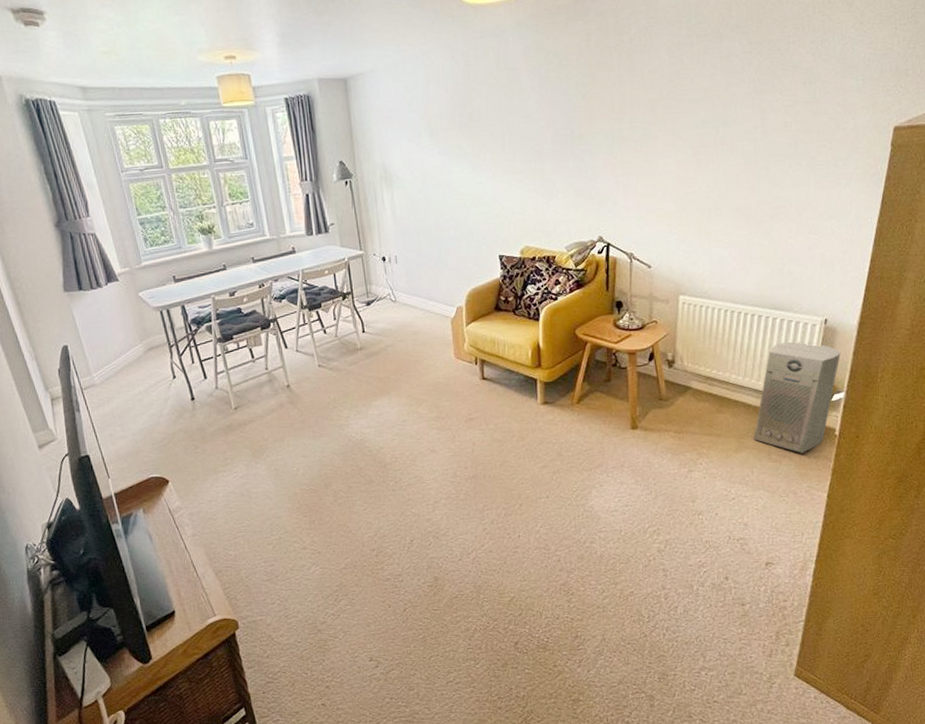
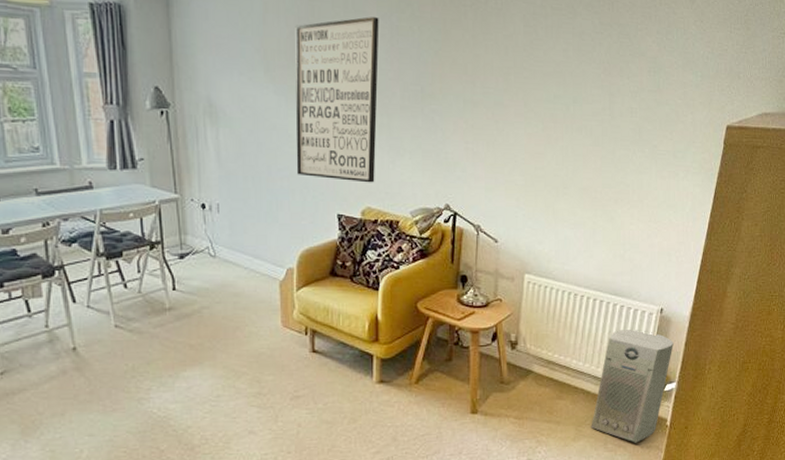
wall art: none [454,72,532,225] -> present [295,17,379,183]

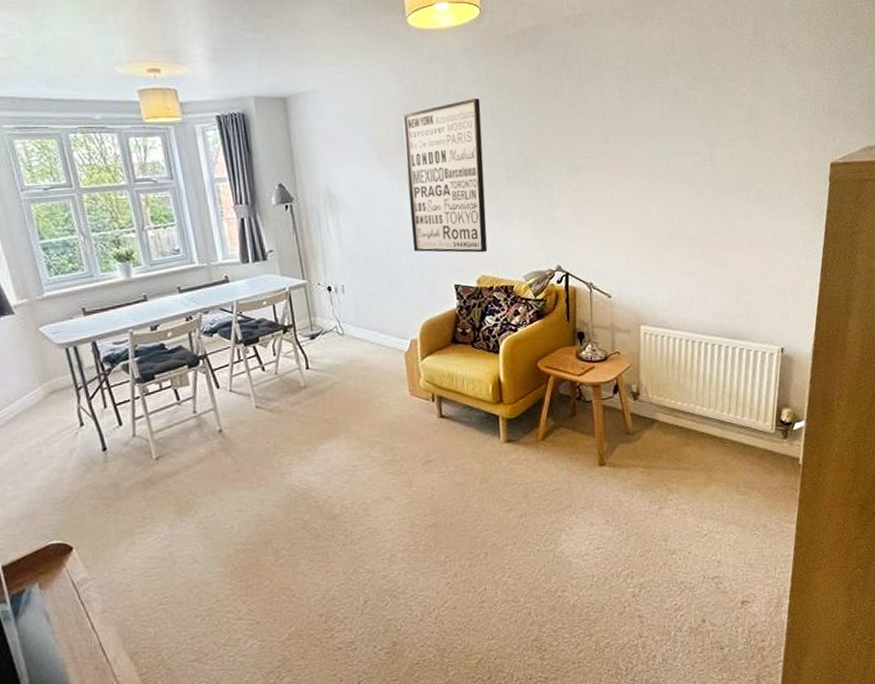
air purifier: present [591,330,674,443] -> none [721,370,799,485]

